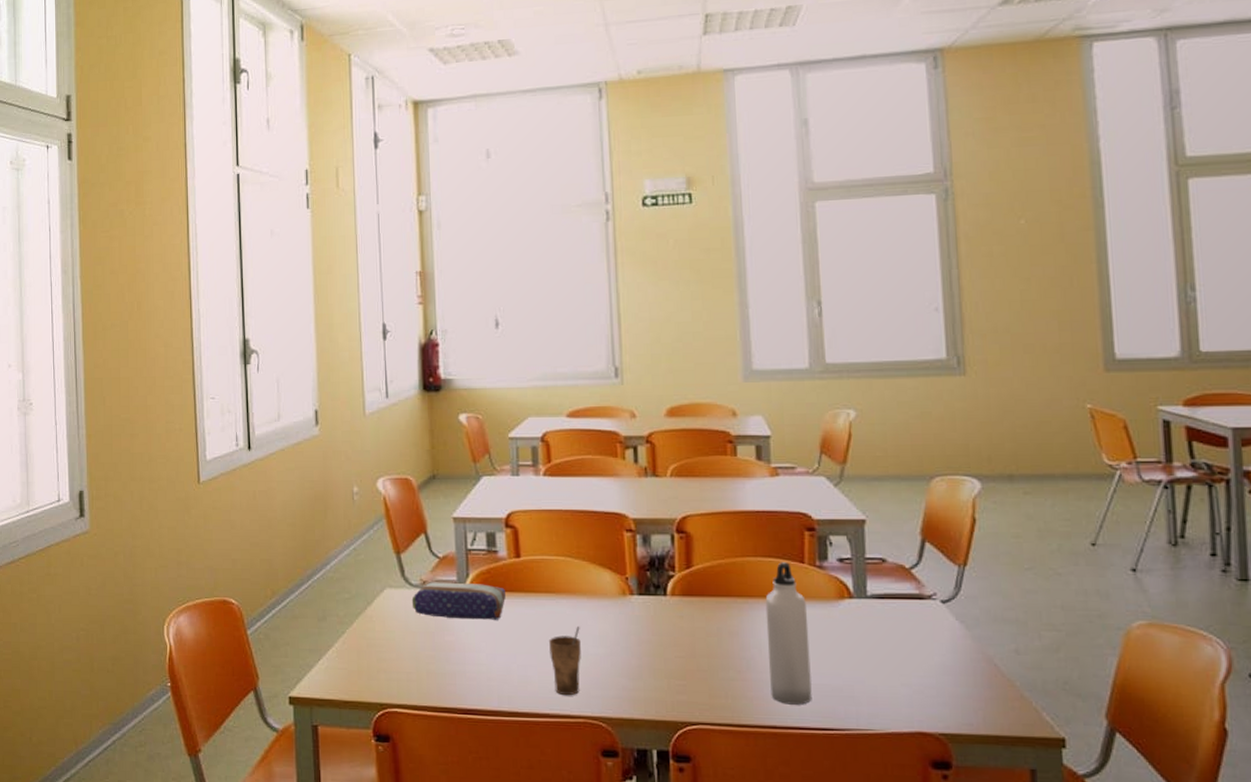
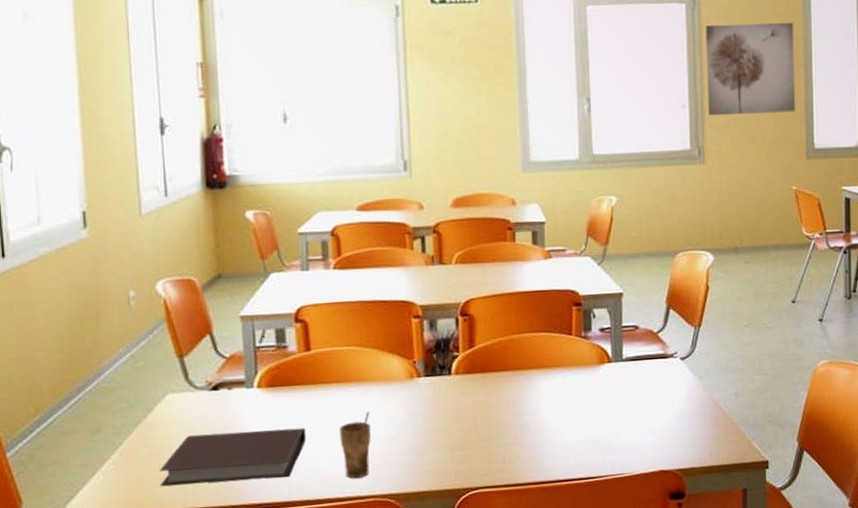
notebook: none [378,632,516,685] -> present [160,427,307,486]
pencil case: present [411,581,505,620] -> none [196,380,296,417]
water bottle: present [765,562,812,705] -> none [538,335,576,461]
wall art: none [962,210,1086,320] -> present [705,22,795,116]

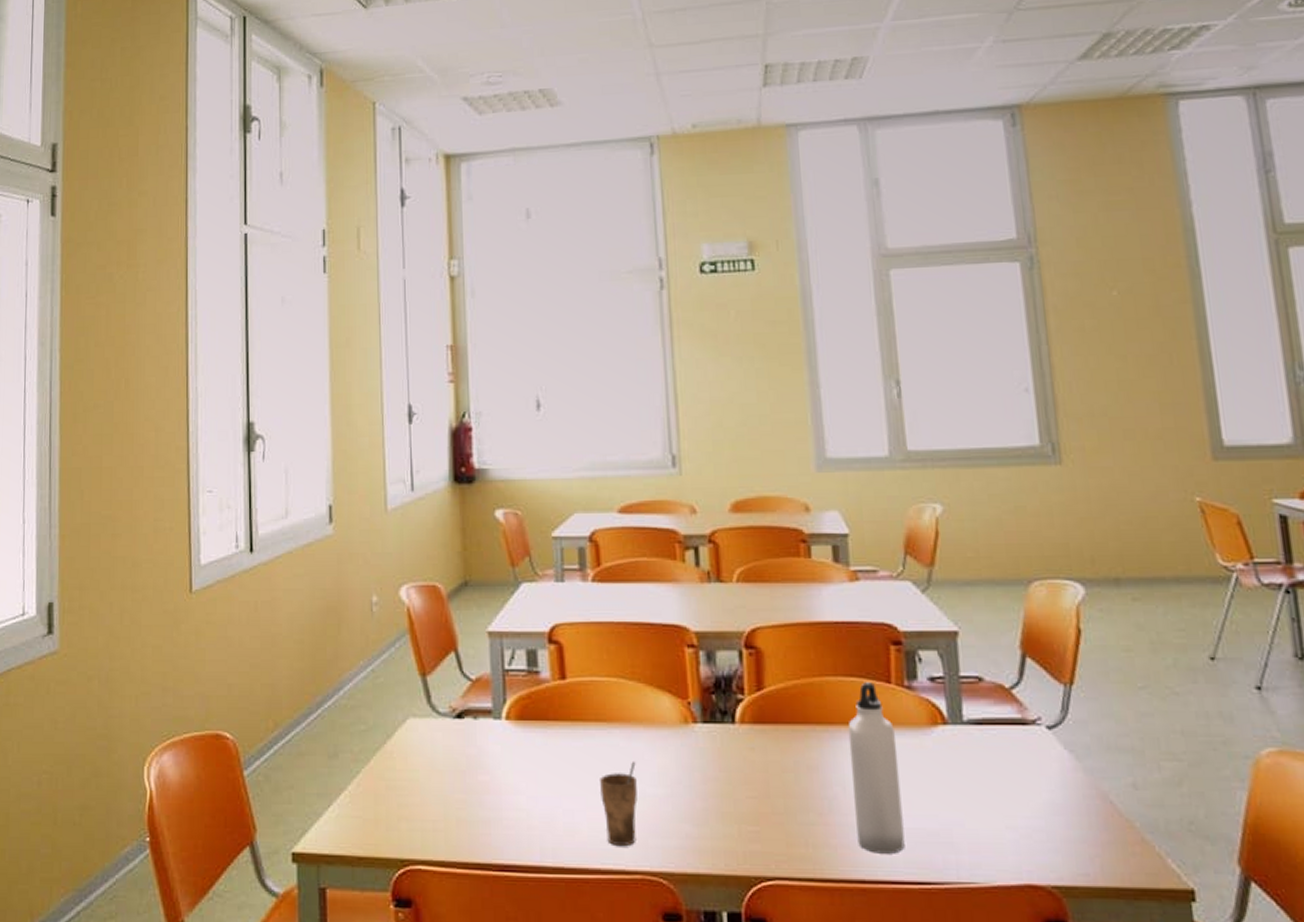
notebook: present [160,427,307,486] -> none [398,771,561,834]
water bottle: none [538,335,576,461] -> present [848,682,905,854]
wall art: present [705,22,795,116] -> none [1049,280,1189,403]

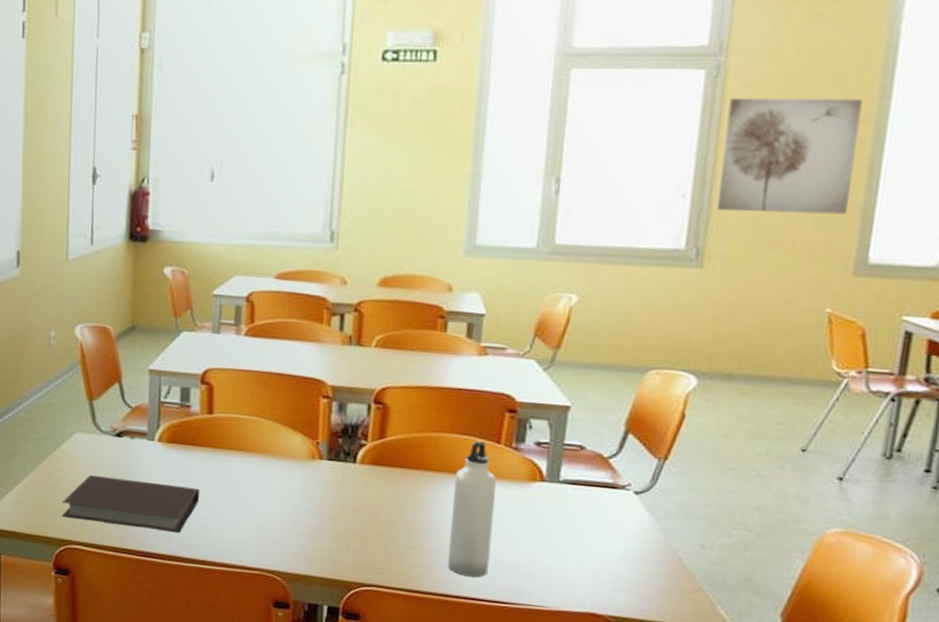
notebook: none [398,771,561,834] -> present [62,475,201,532]
cup: present [600,761,638,847] -> none [232,484,265,549]
wall art: none [1049,280,1189,403] -> present [717,97,863,215]

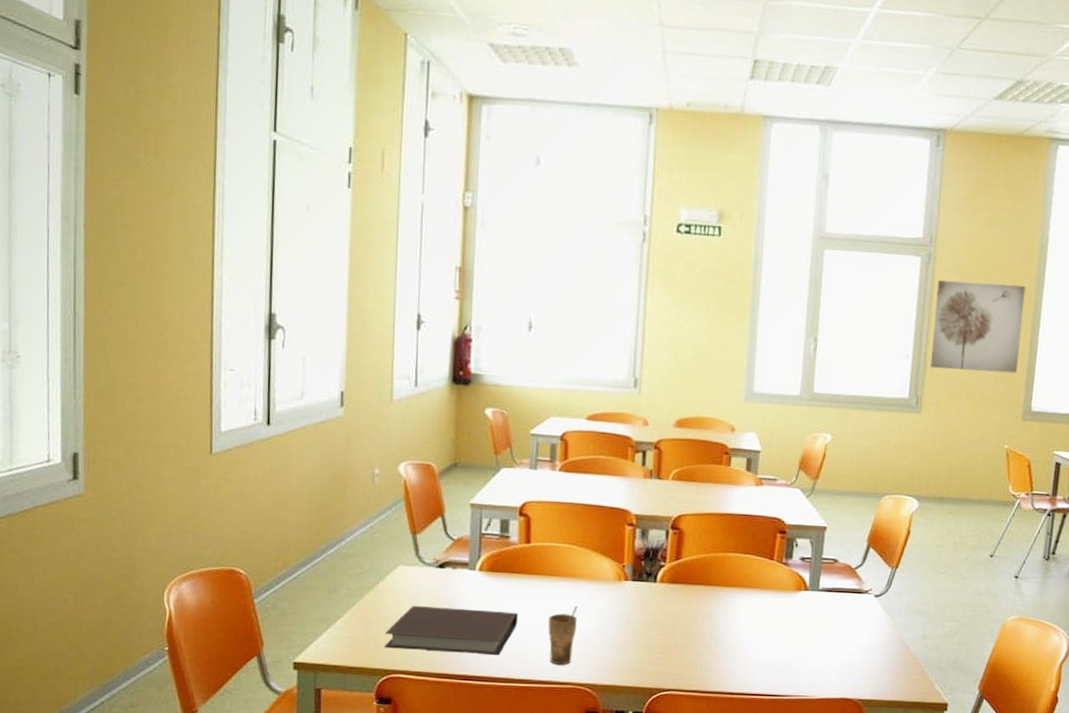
cup: none [232,484,265,549] -> present [548,605,578,666]
water bottle: present [447,441,496,578] -> none [732,558,771,676]

